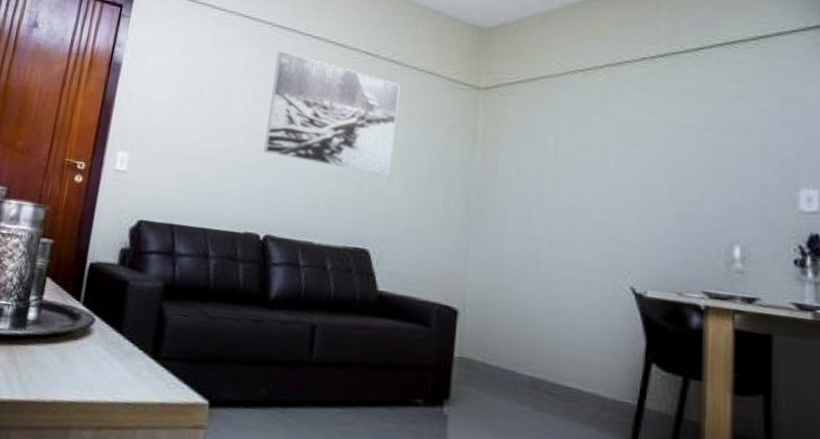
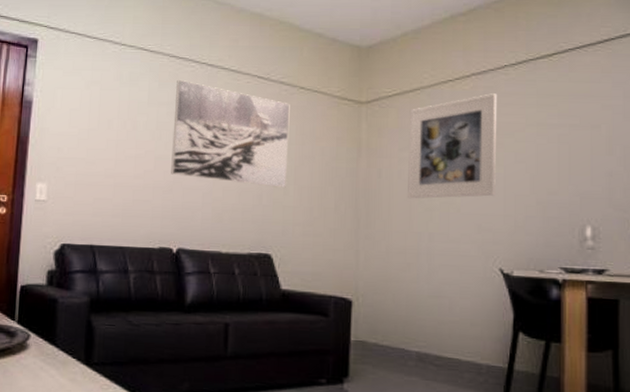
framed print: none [527,87,634,203] -> present [408,93,498,199]

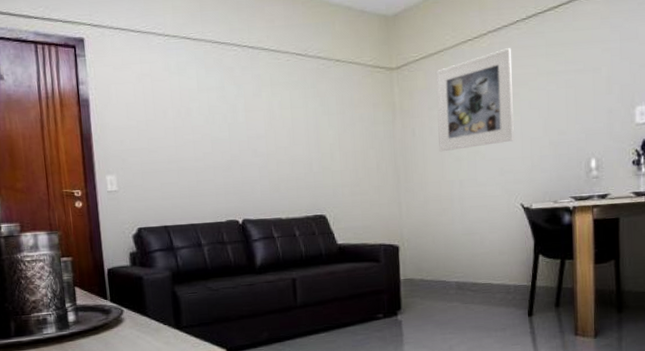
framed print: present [171,79,290,188] -> none [222,64,332,155]

